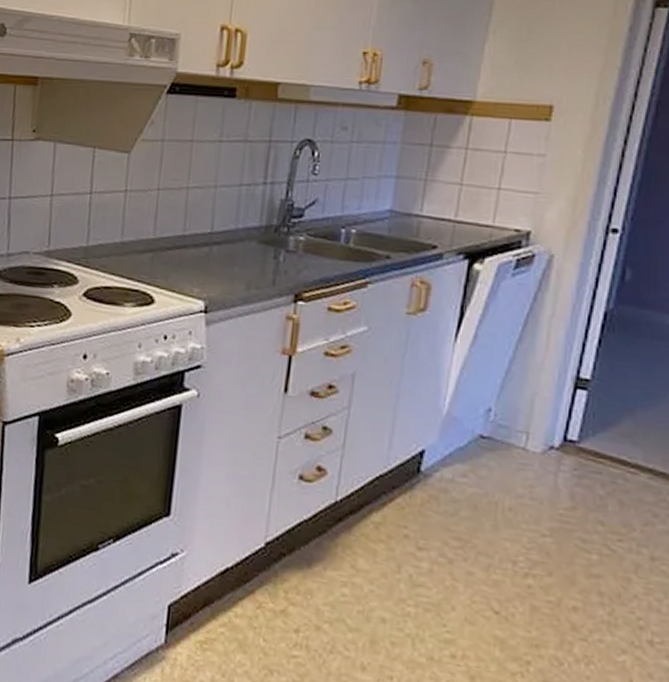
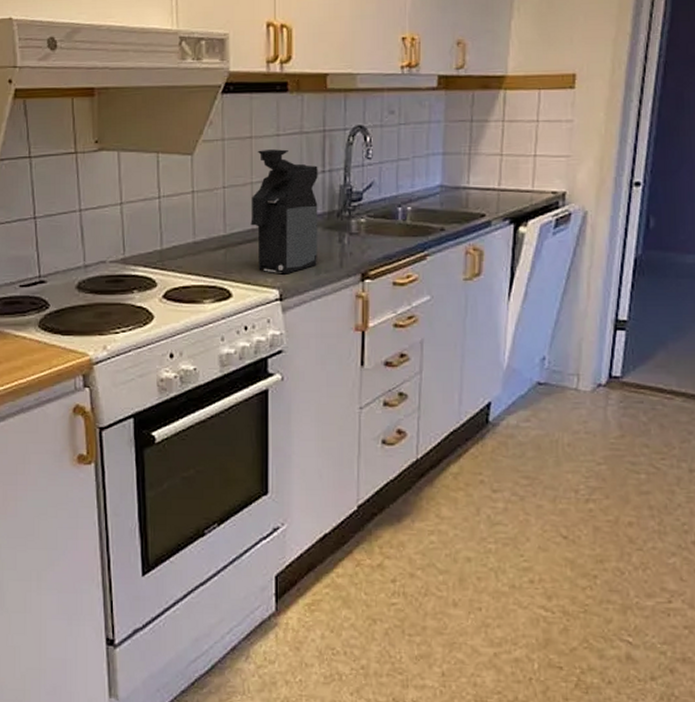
coffee maker: none [182,154,259,286] -> present [250,149,318,275]

